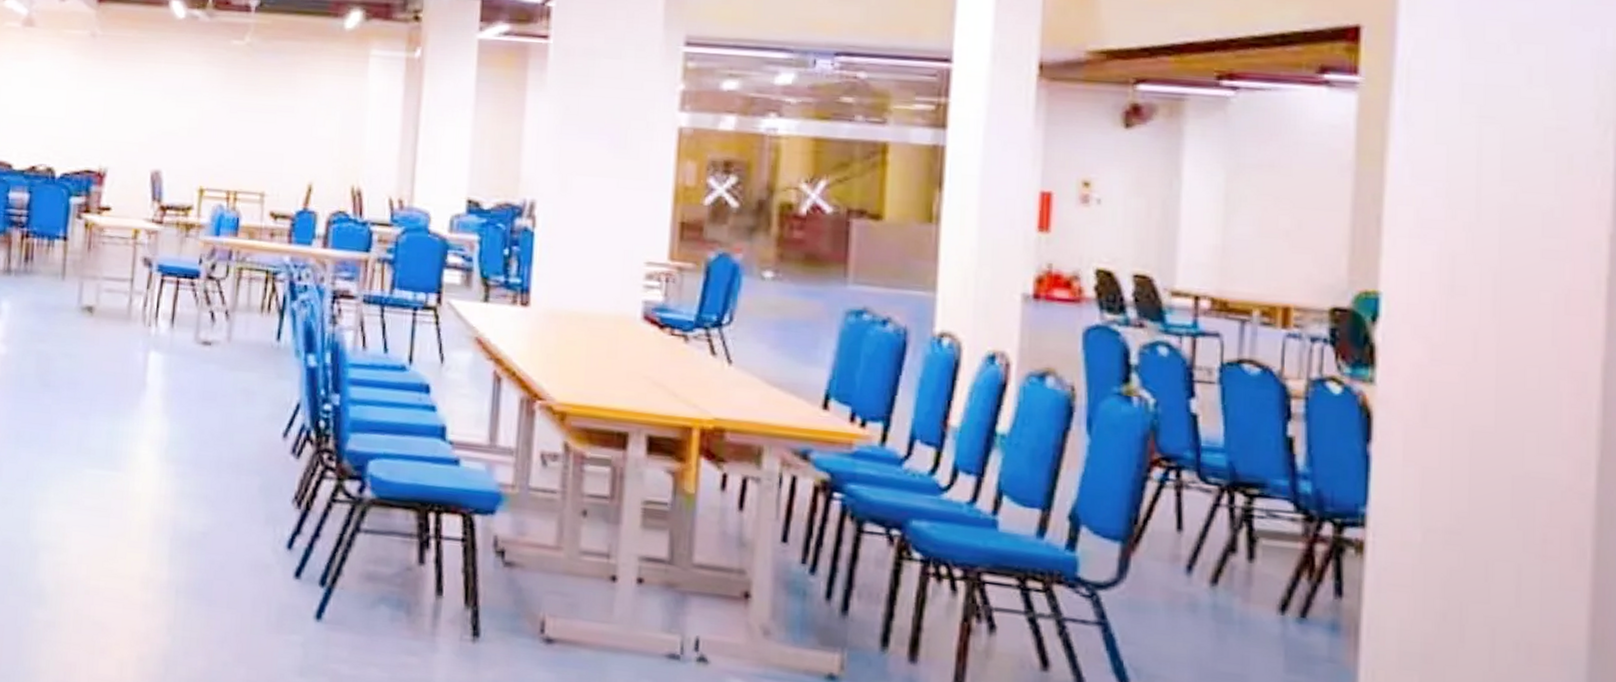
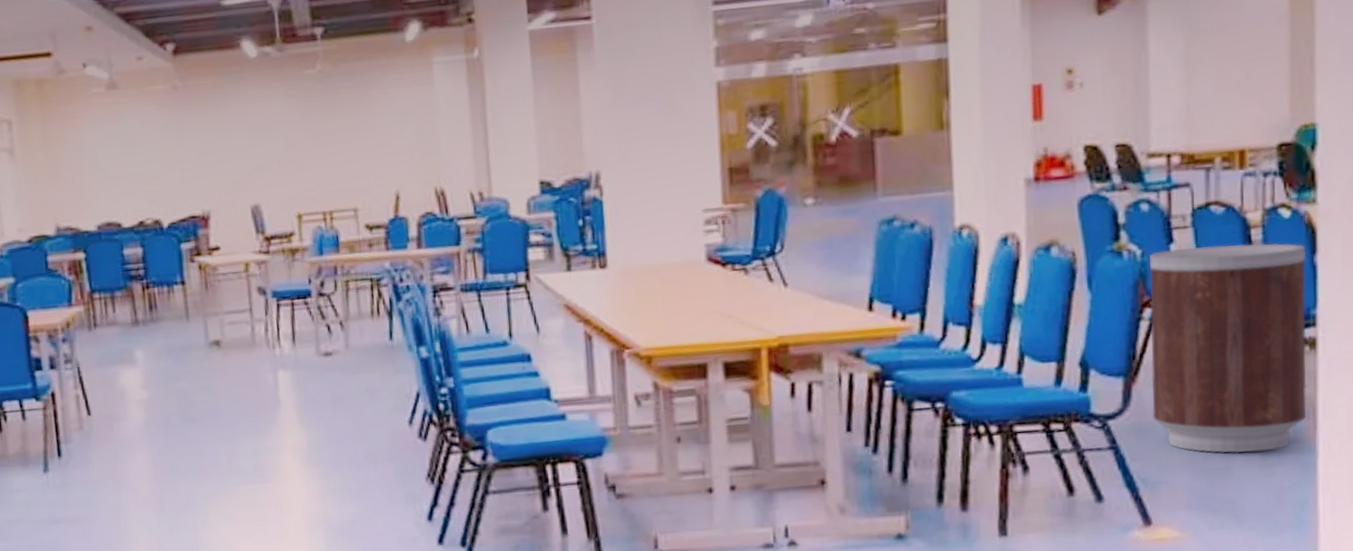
trash can: none [1153,405,1358,665] -> present [1149,243,1307,454]

